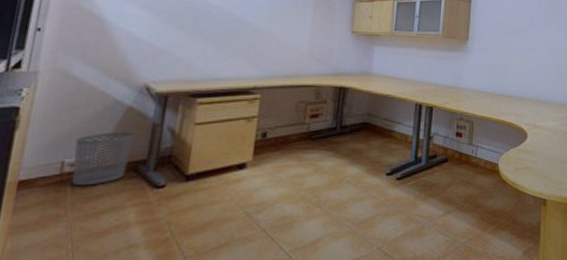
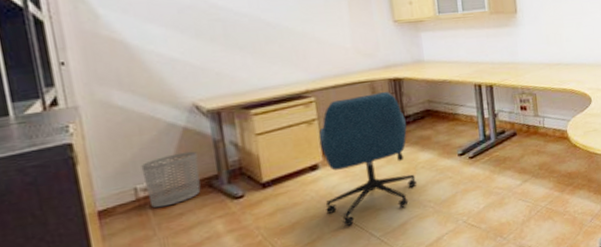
office chair: none [241,99,342,236] -> present [318,92,418,227]

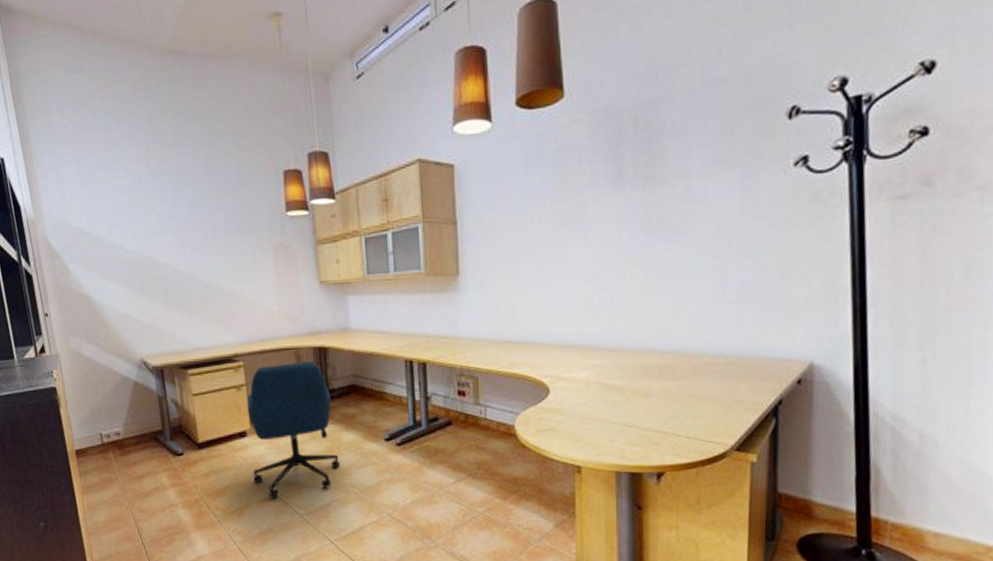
waste bin: present [141,151,201,208] -> none [104,405,150,454]

